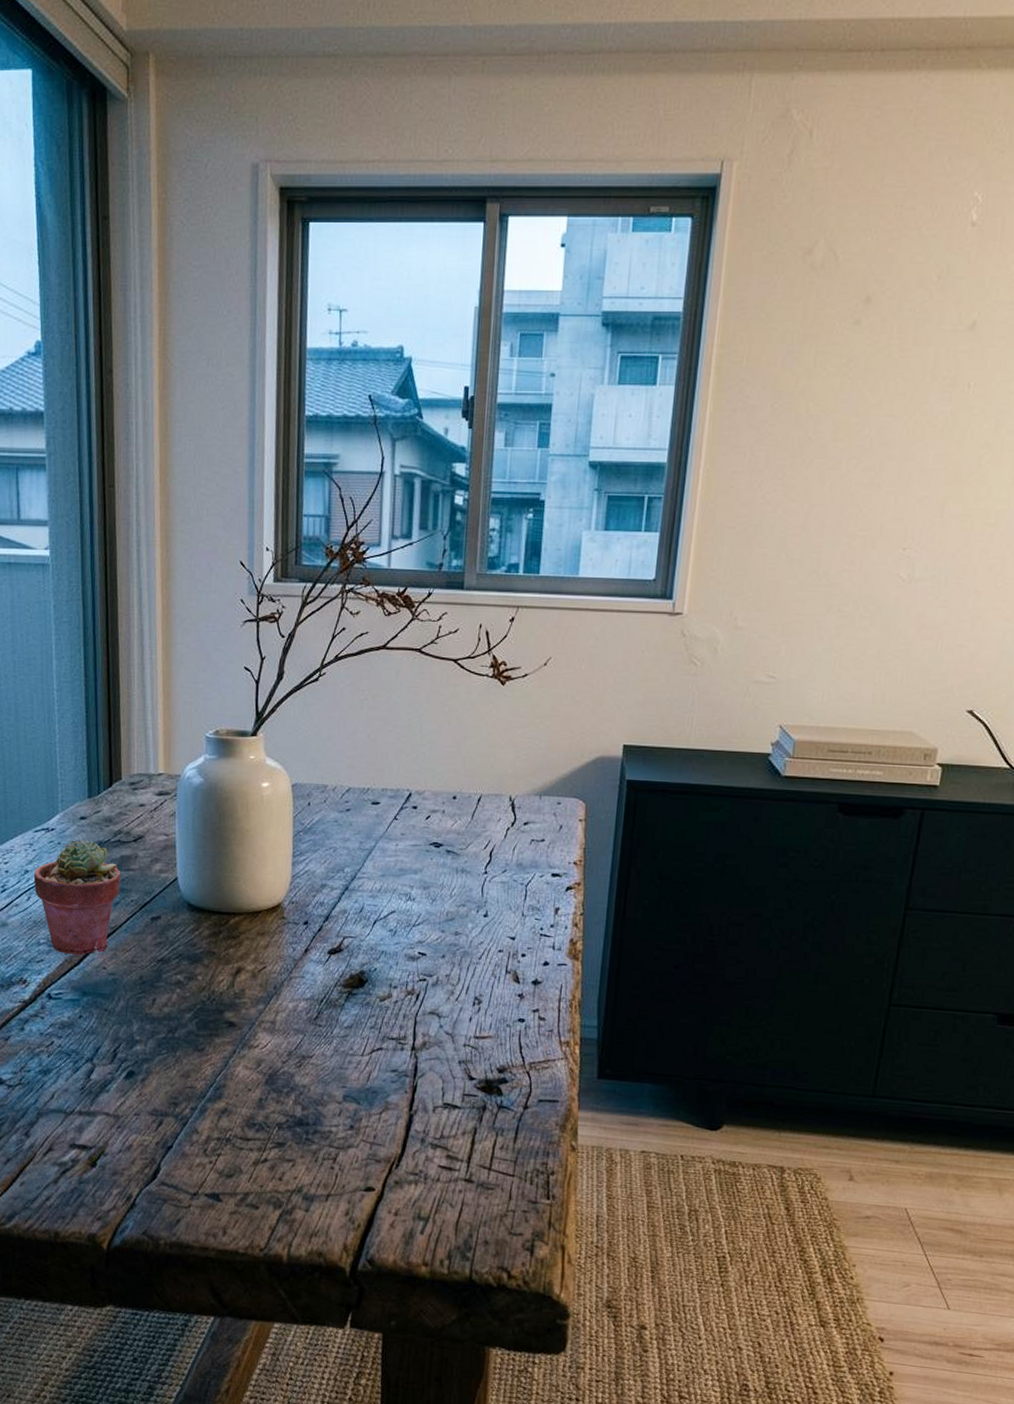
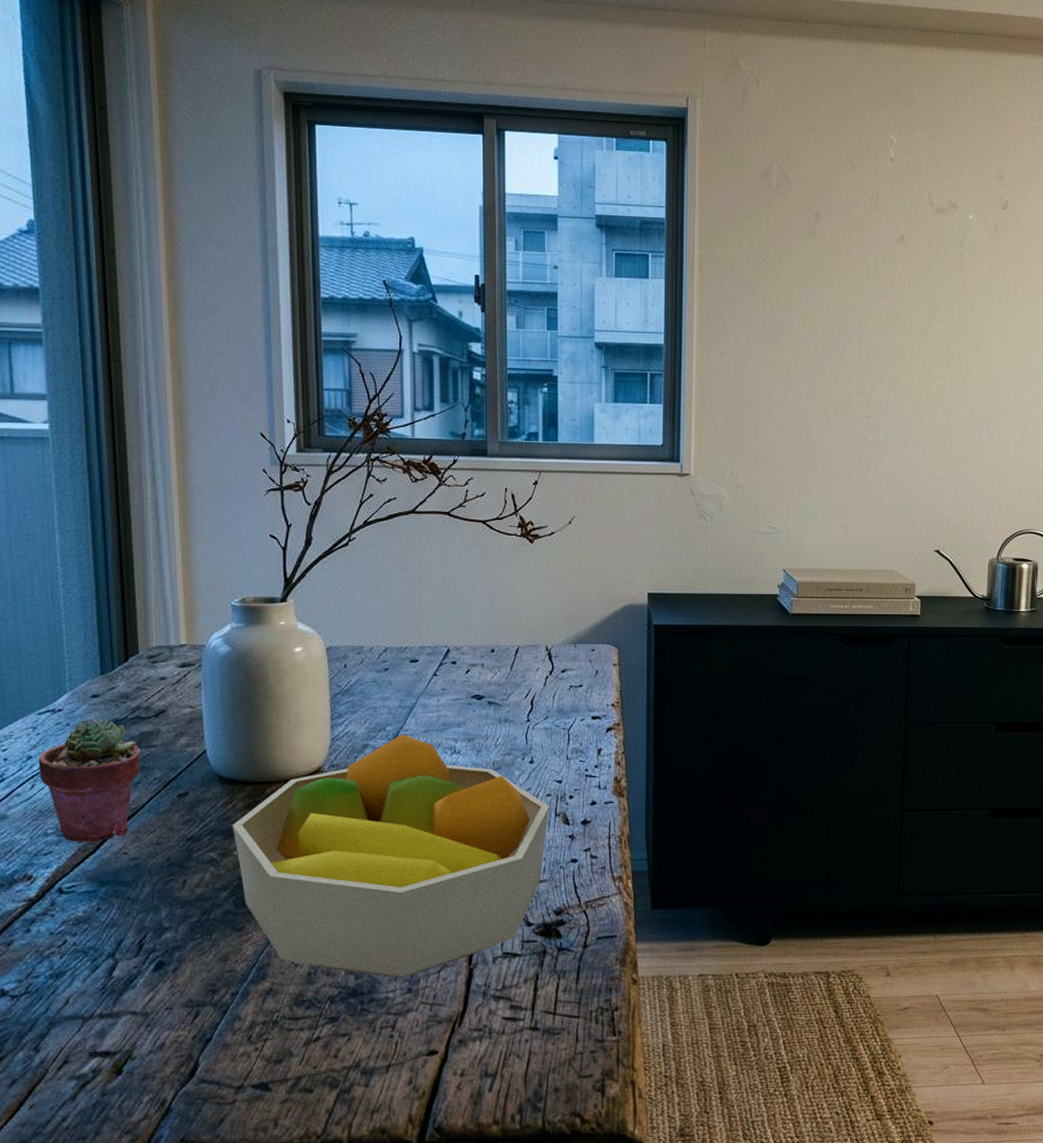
fruit bowl: none [197,876,501,1116] -> present [232,733,550,979]

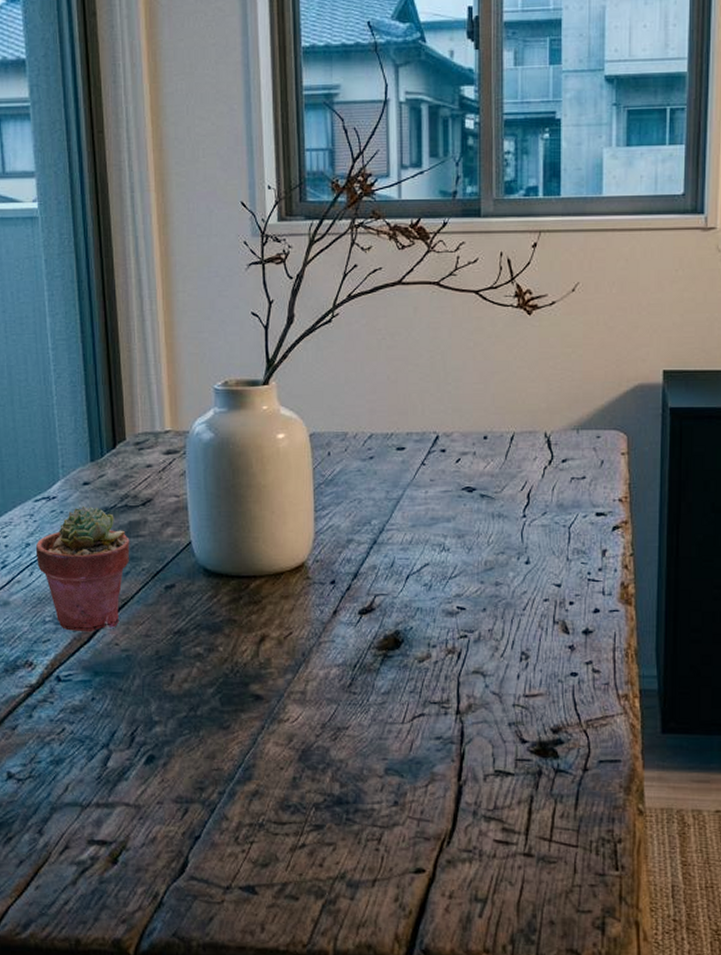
fruit bowl: present [232,733,550,979] -> none [217,528,548,791]

